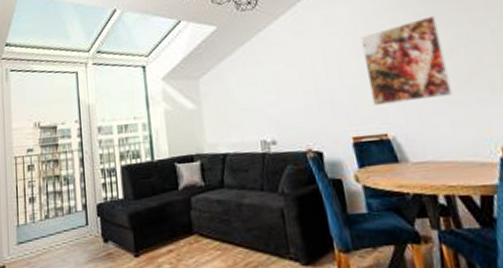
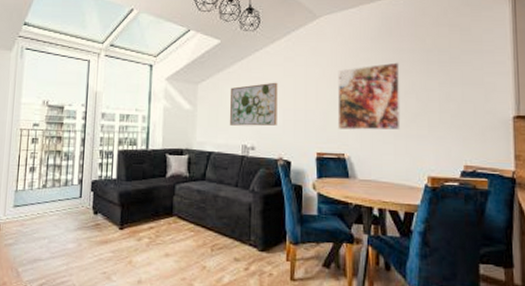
wall art: none [237,62,298,120] -> present [230,82,278,126]

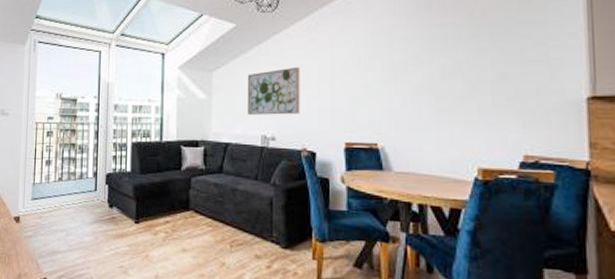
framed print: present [337,62,401,130] -> none [368,39,444,117]

